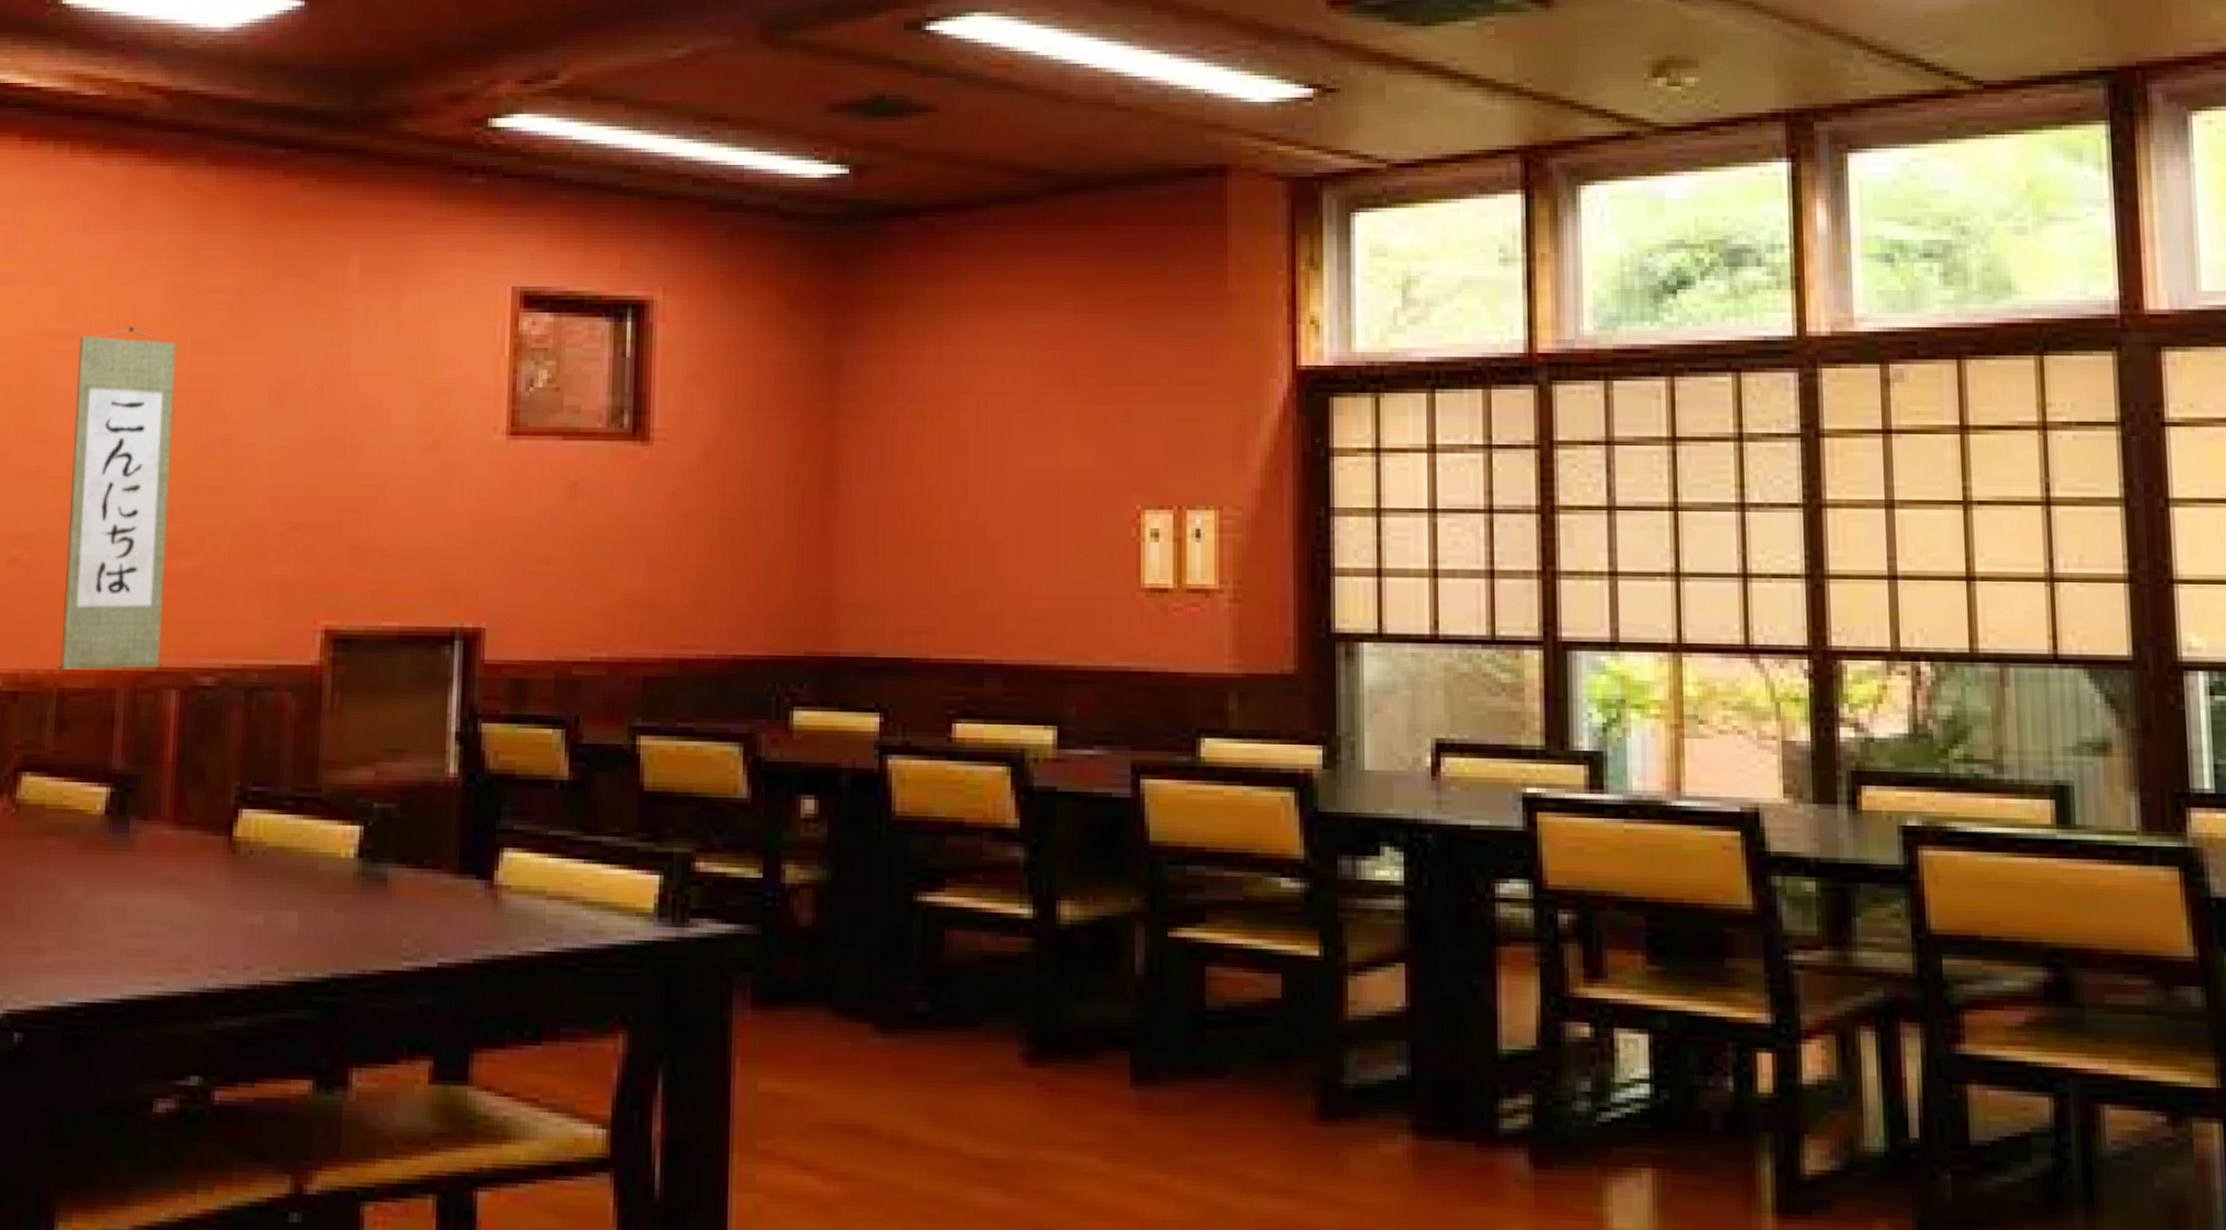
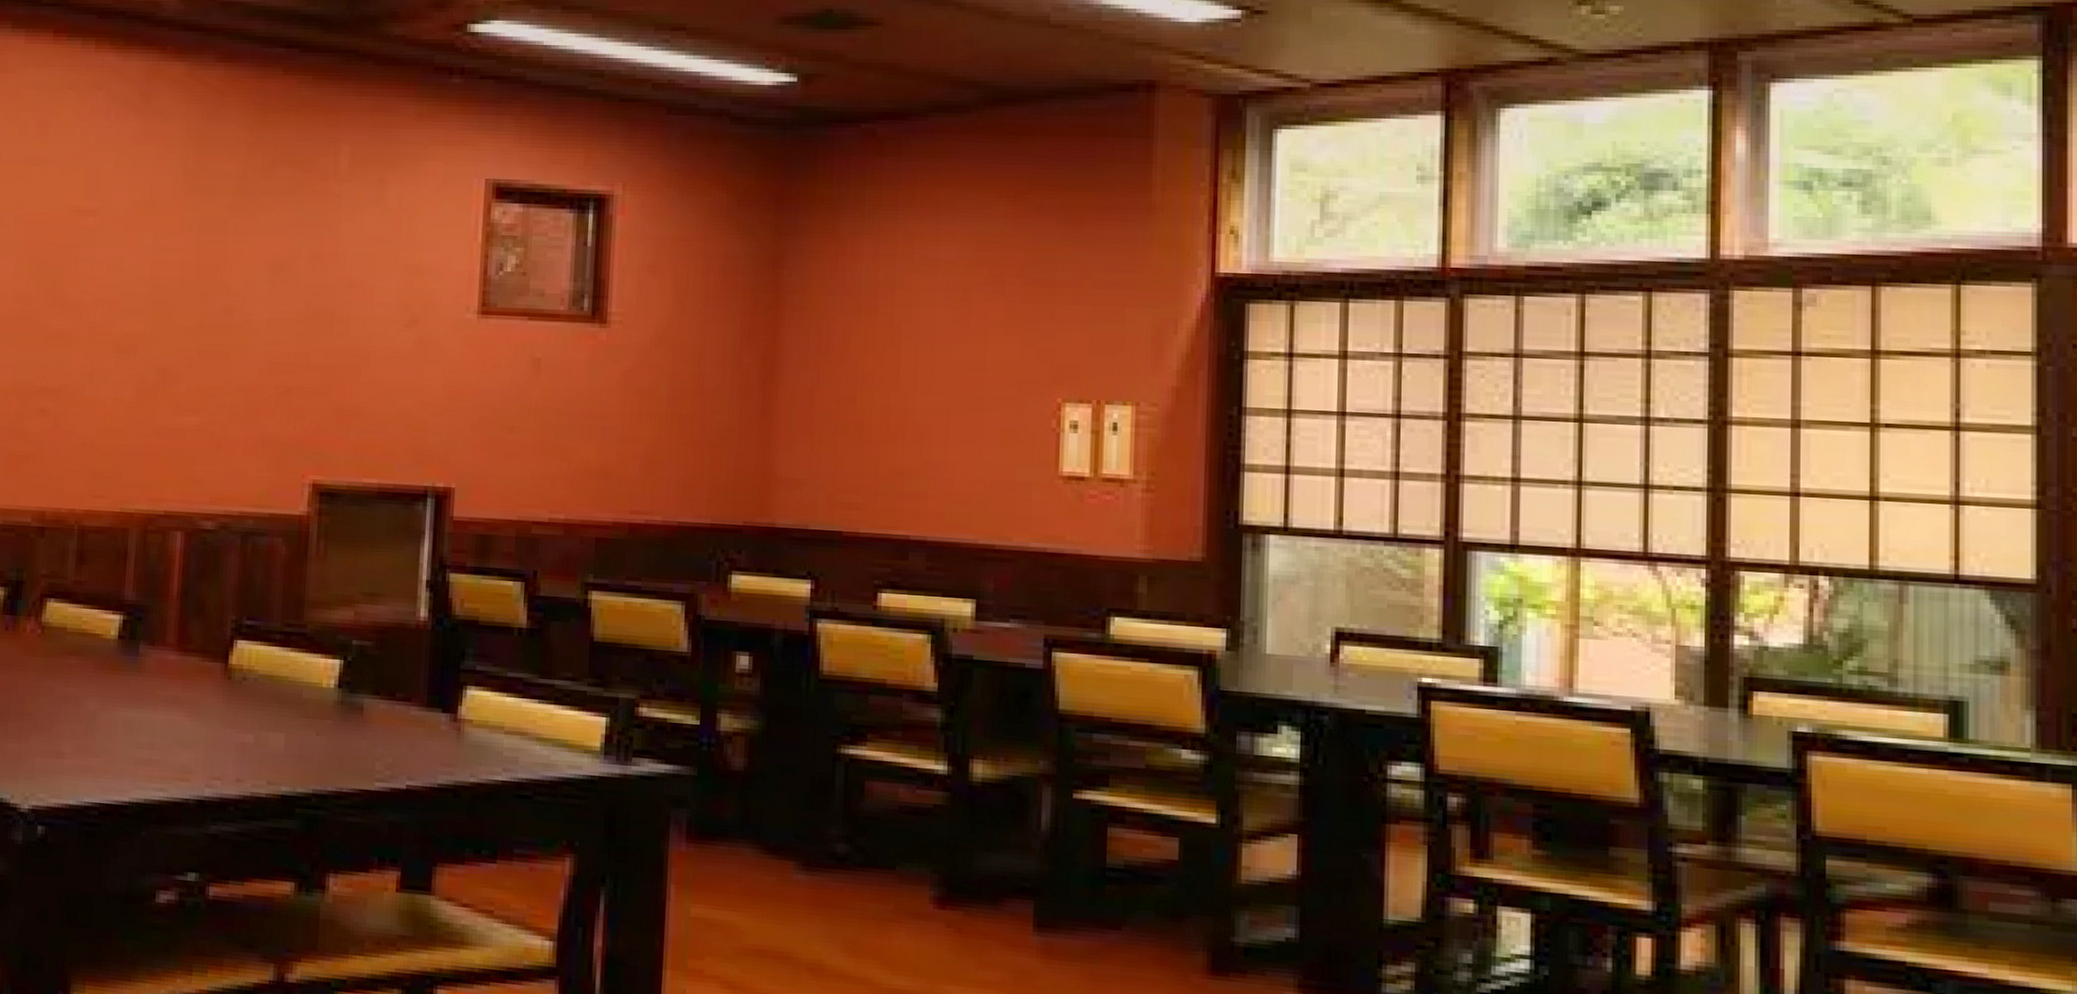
wall scroll: present [57,326,177,670] -> none [78,206,187,512]

